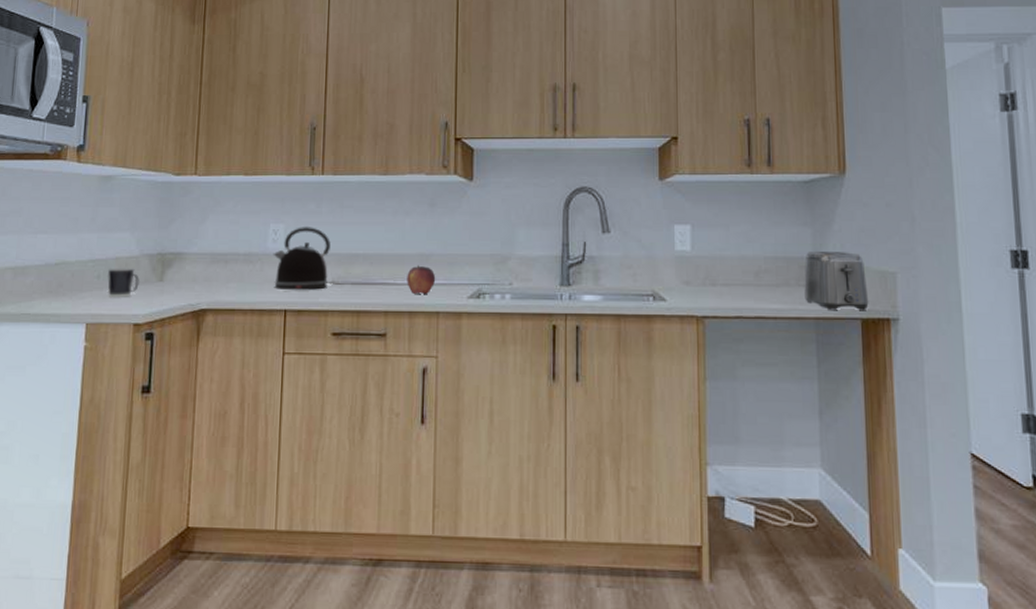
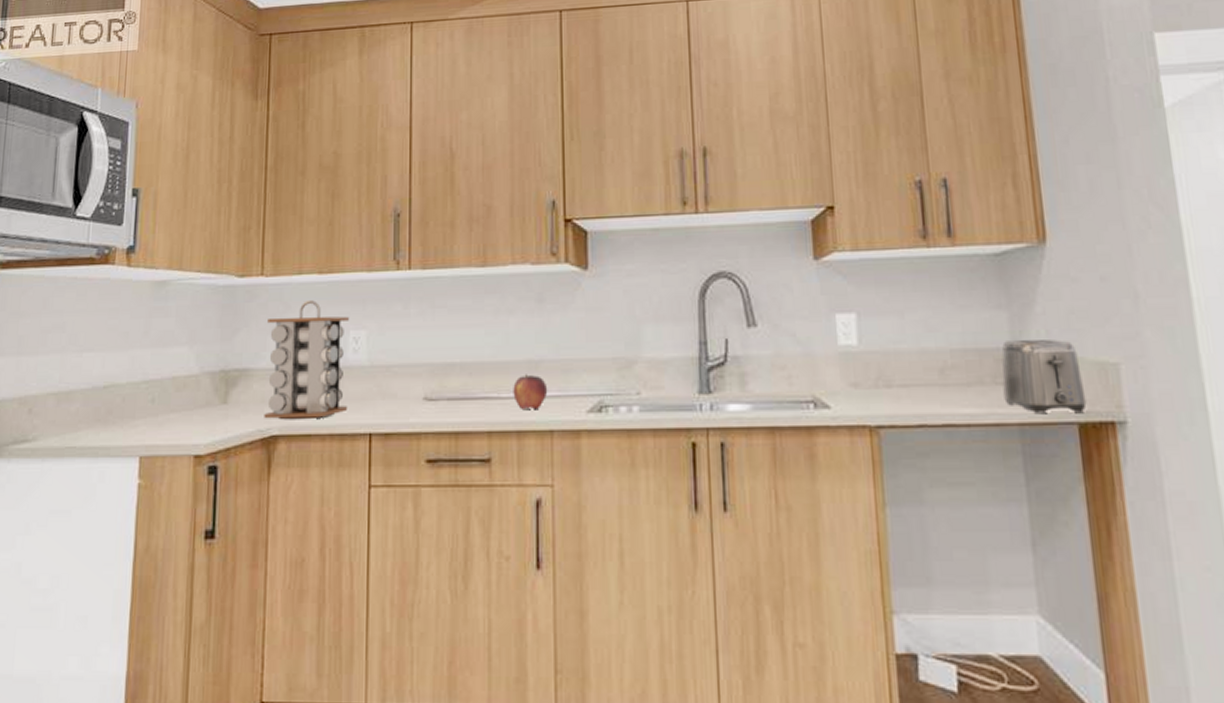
mug: present [107,268,139,297] -> none [162,389,200,424]
spice rack: none [195,197,270,297] -> present [264,300,349,420]
kettle: present [273,227,331,290] -> none [354,332,424,409]

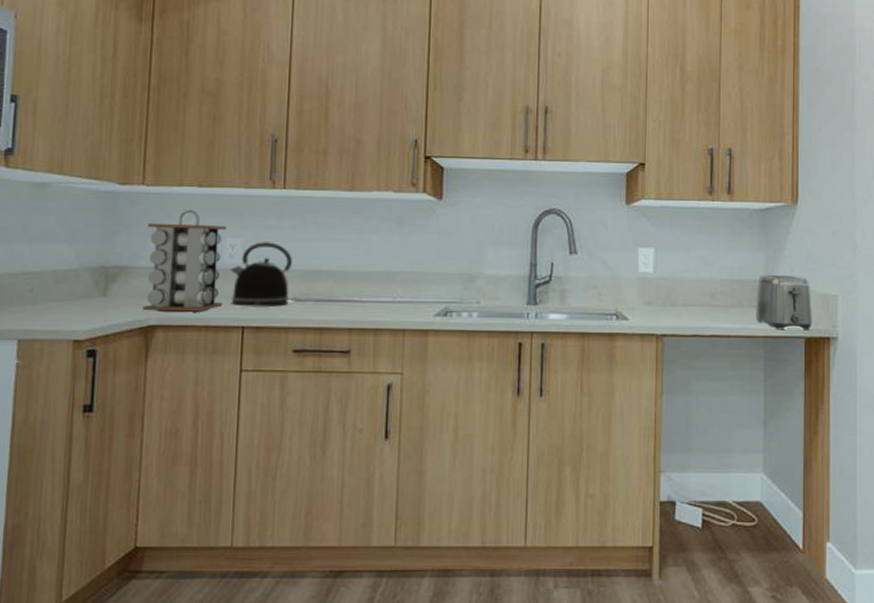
kettle: none [354,332,424,409] -> present [229,242,293,306]
fruit: present [513,374,548,411] -> none [372,283,403,313]

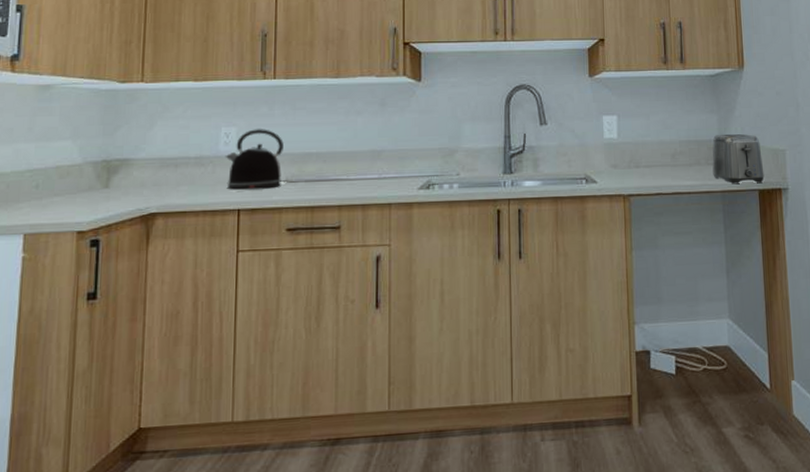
spice rack: present [142,210,226,313] -> none [143,103,221,201]

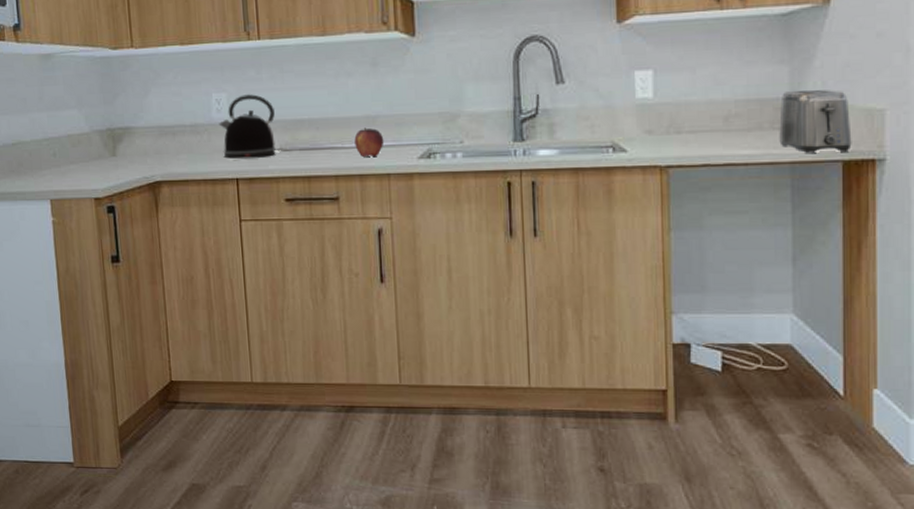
fruit: none [359,161,388,189] -> present [354,127,384,158]

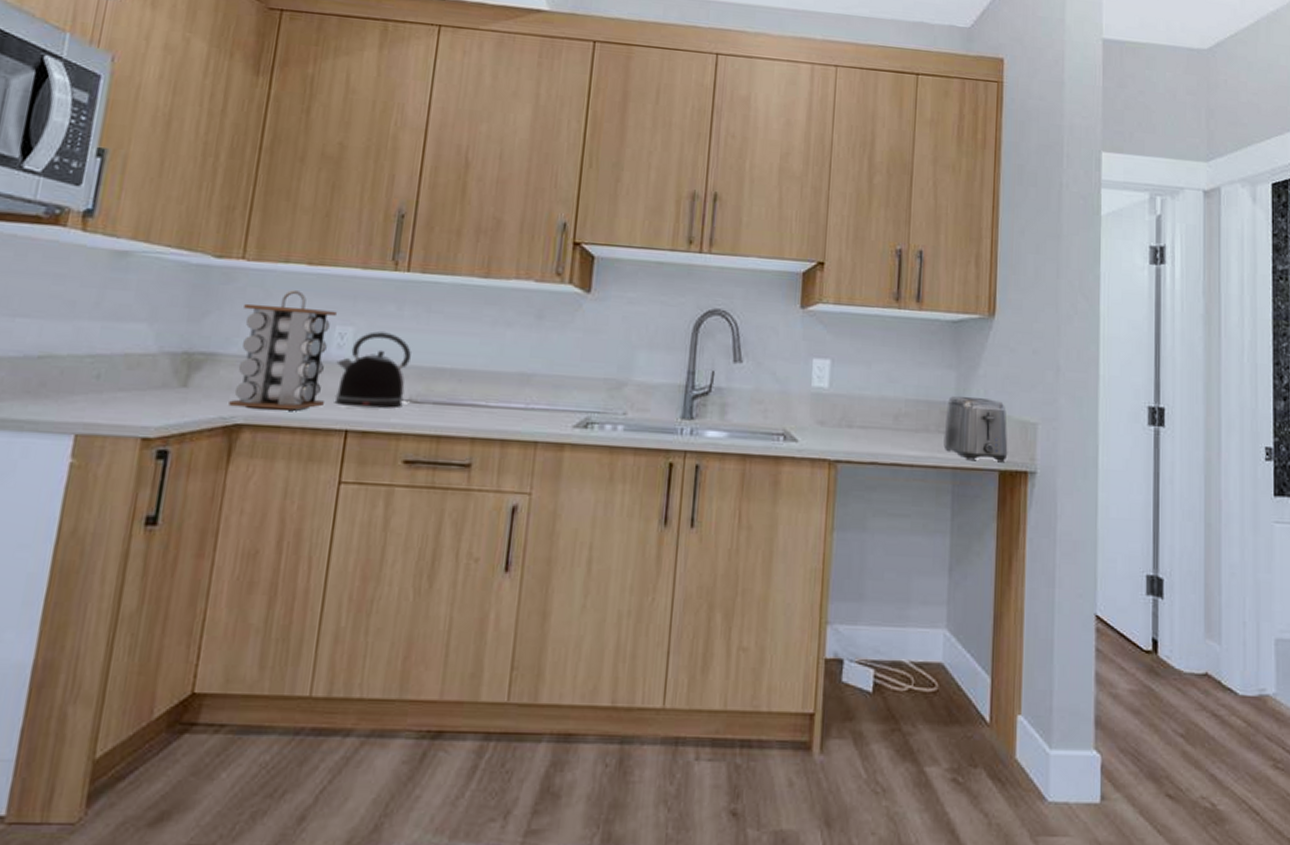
spice rack: none [141,68,217,169] -> present [228,290,337,412]
fruit: present [354,127,384,158] -> none [501,386,537,421]

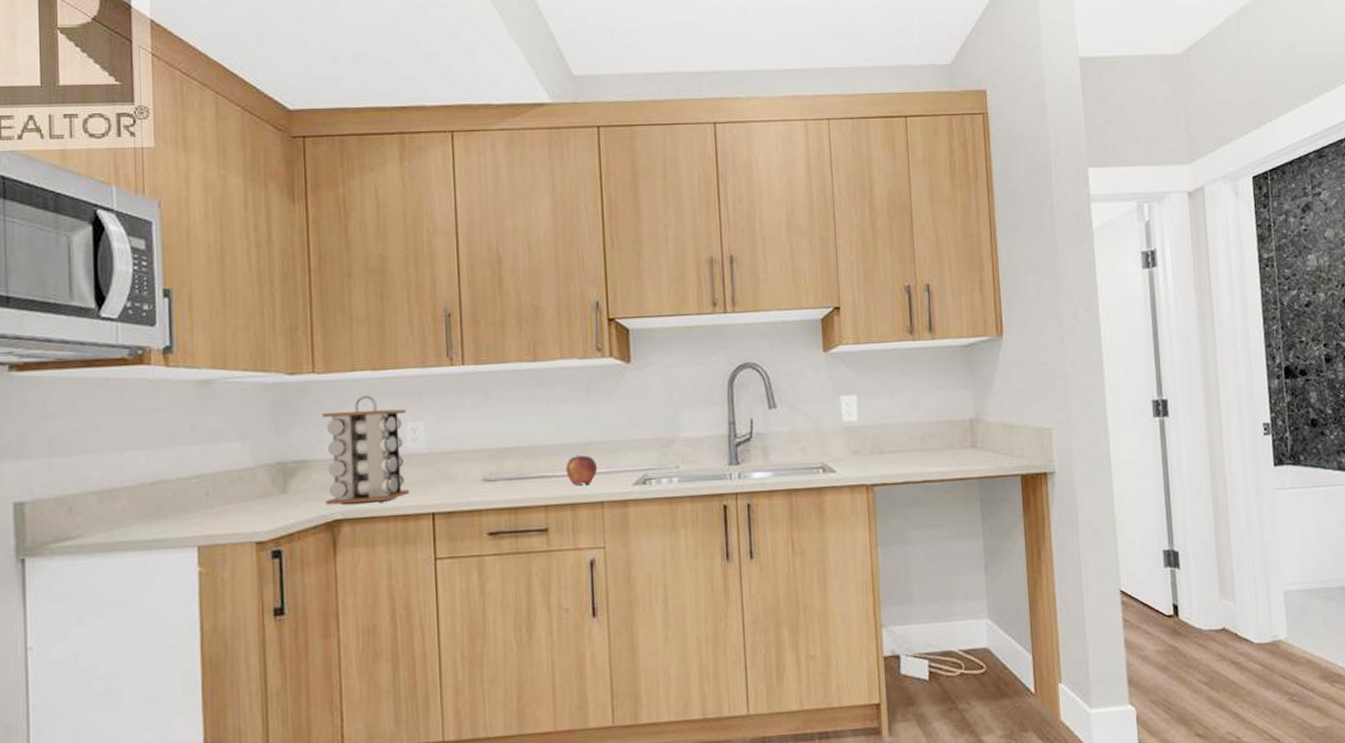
kettle: present [335,331,411,408] -> none [413,422,483,492]
fruit: none [501,386,537,421] -> present [566,455,598,486]
toaster: present [943,395,1008,461] -> none [967,412,1028,469]

